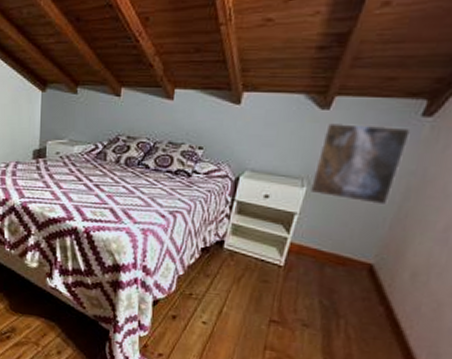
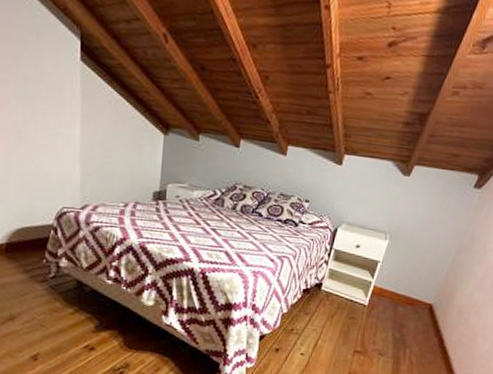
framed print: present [310,122,411,206] -> none [391,187,466,258]

